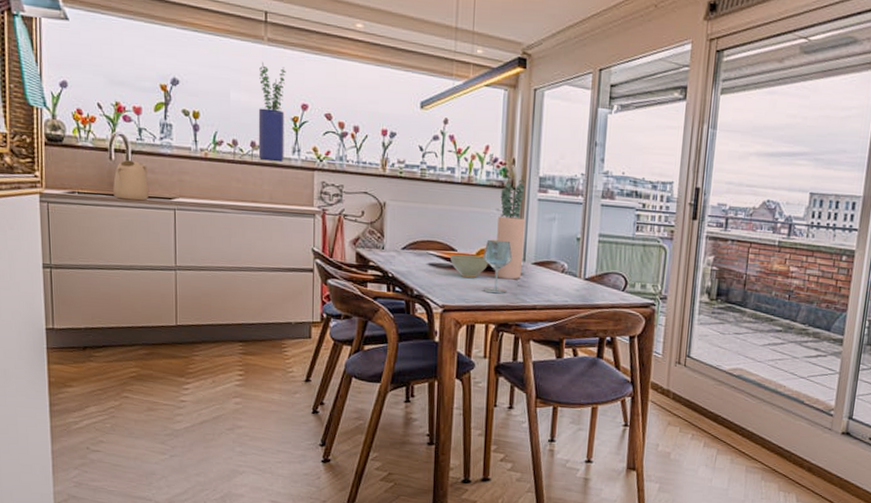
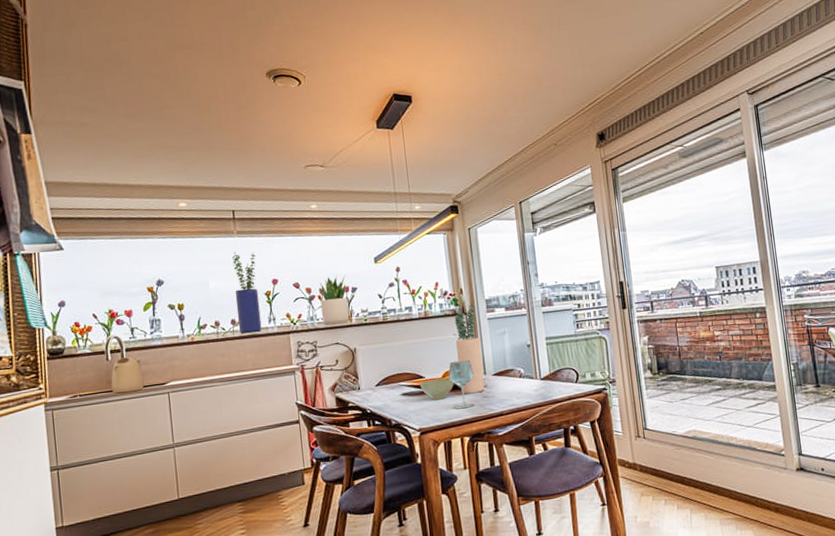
planter: none [352,113,385,172] -> present [318,275,350,326]

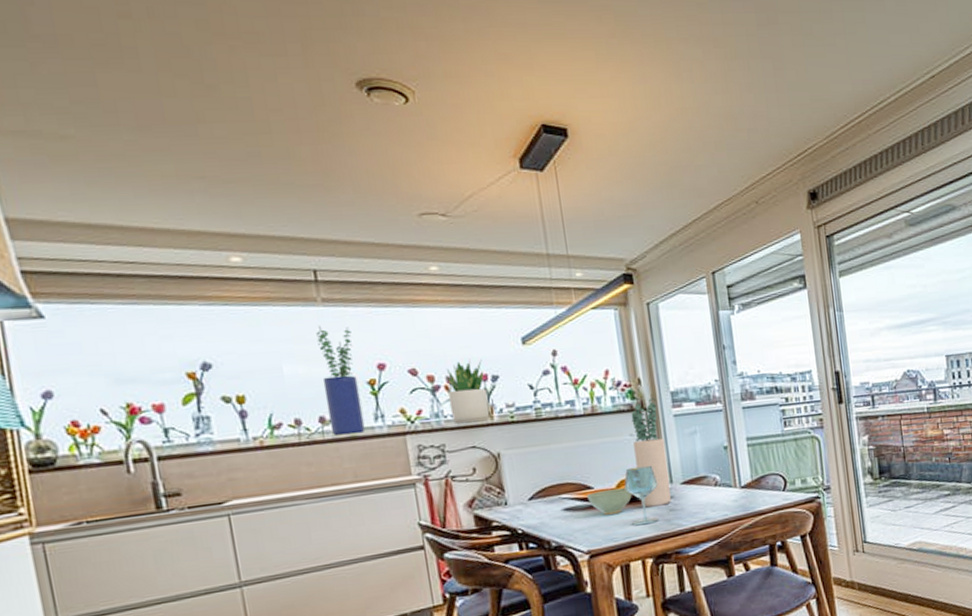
kettle: present [110,357,145,395] -> none [136,468,191,519]

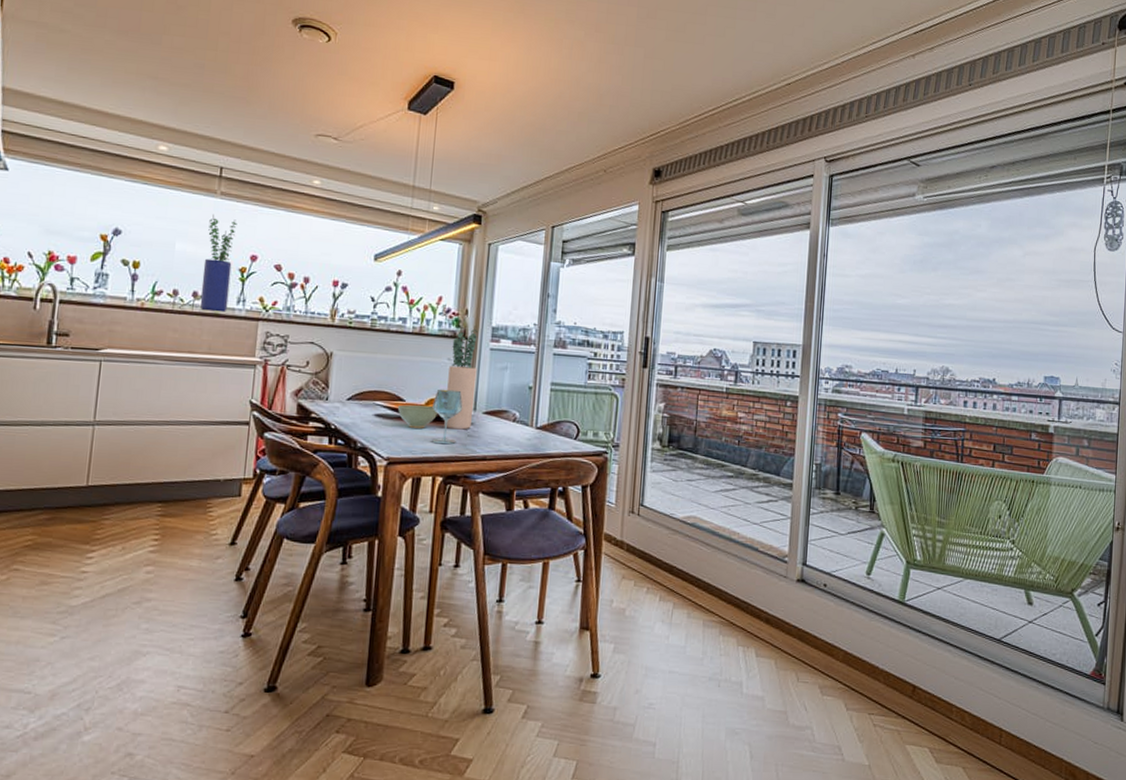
planter: present [445,359,490,424] -> none [300,265,337,322]

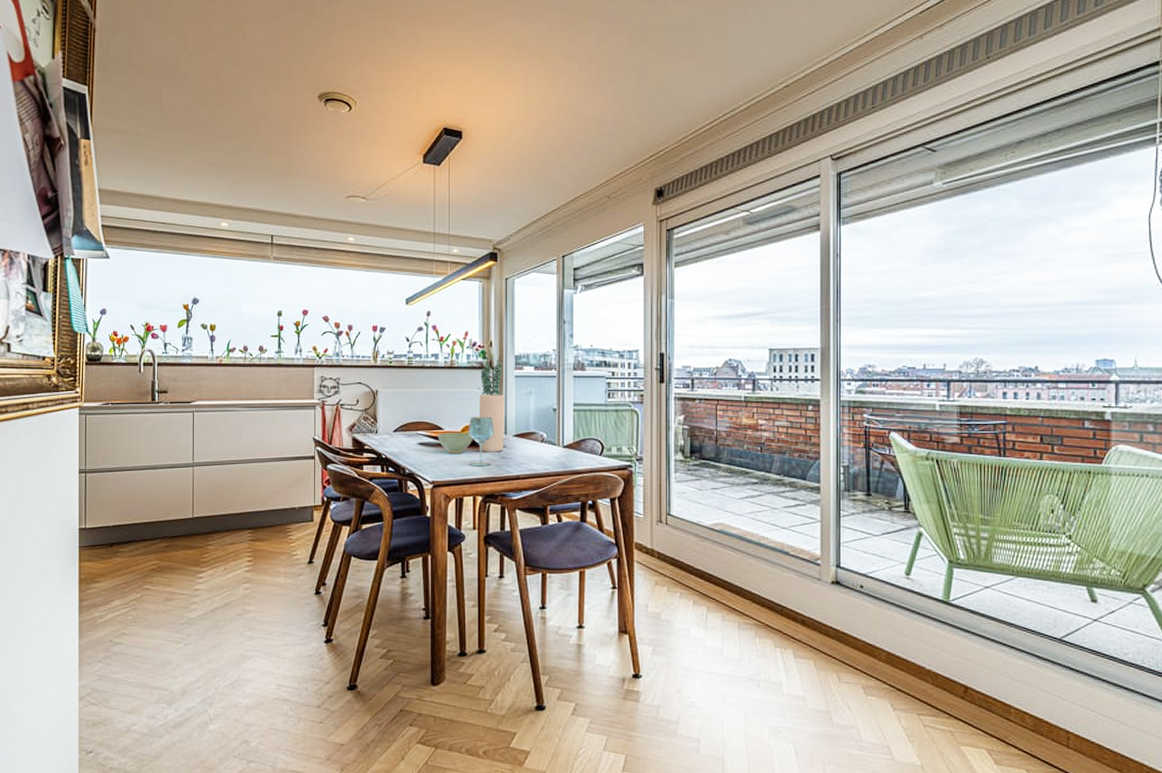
vase: present [199,213,237,313] -> none [265,277,289,362]

